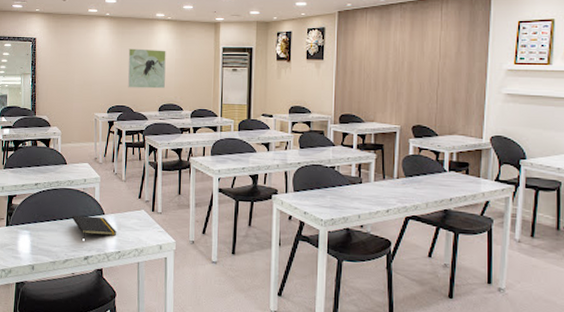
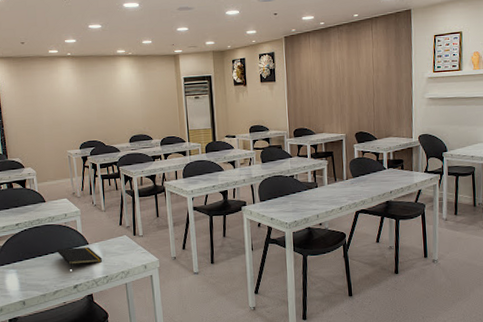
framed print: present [128,48,166,89] -> none [94,84,133,124]

